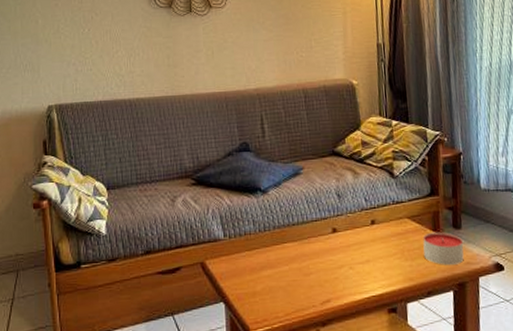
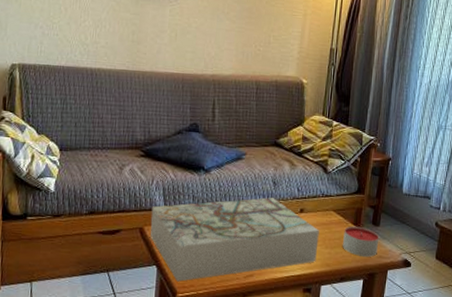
board game: none [210,212,397,317] -> present [150,197,319,282]

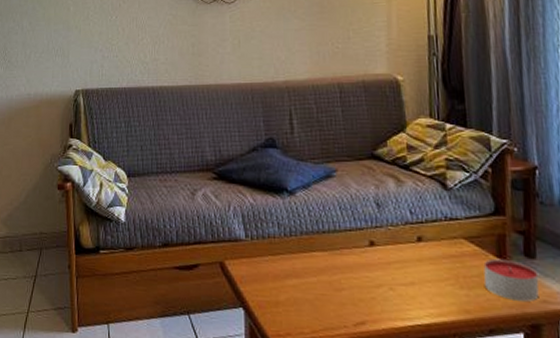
board game: present [150,197,319,282] -> none [231,223,450,329]

